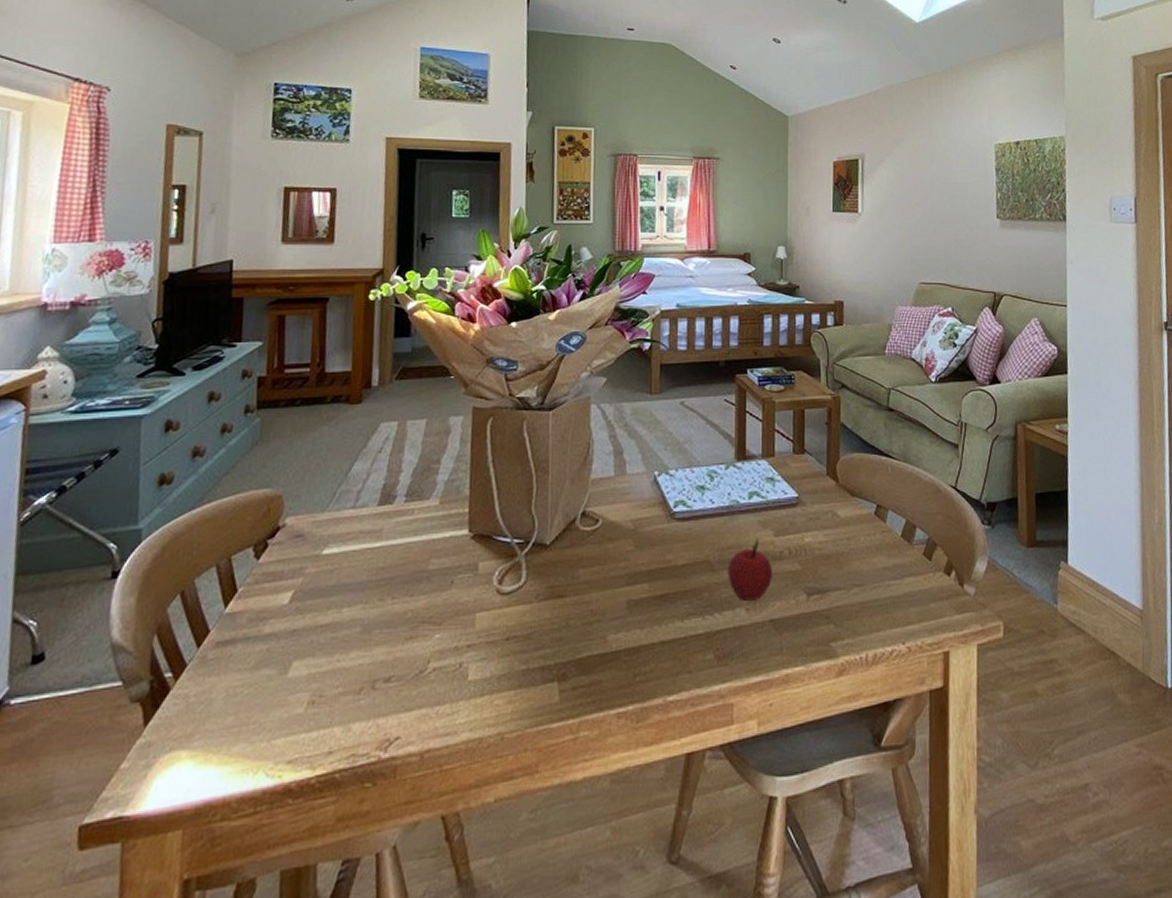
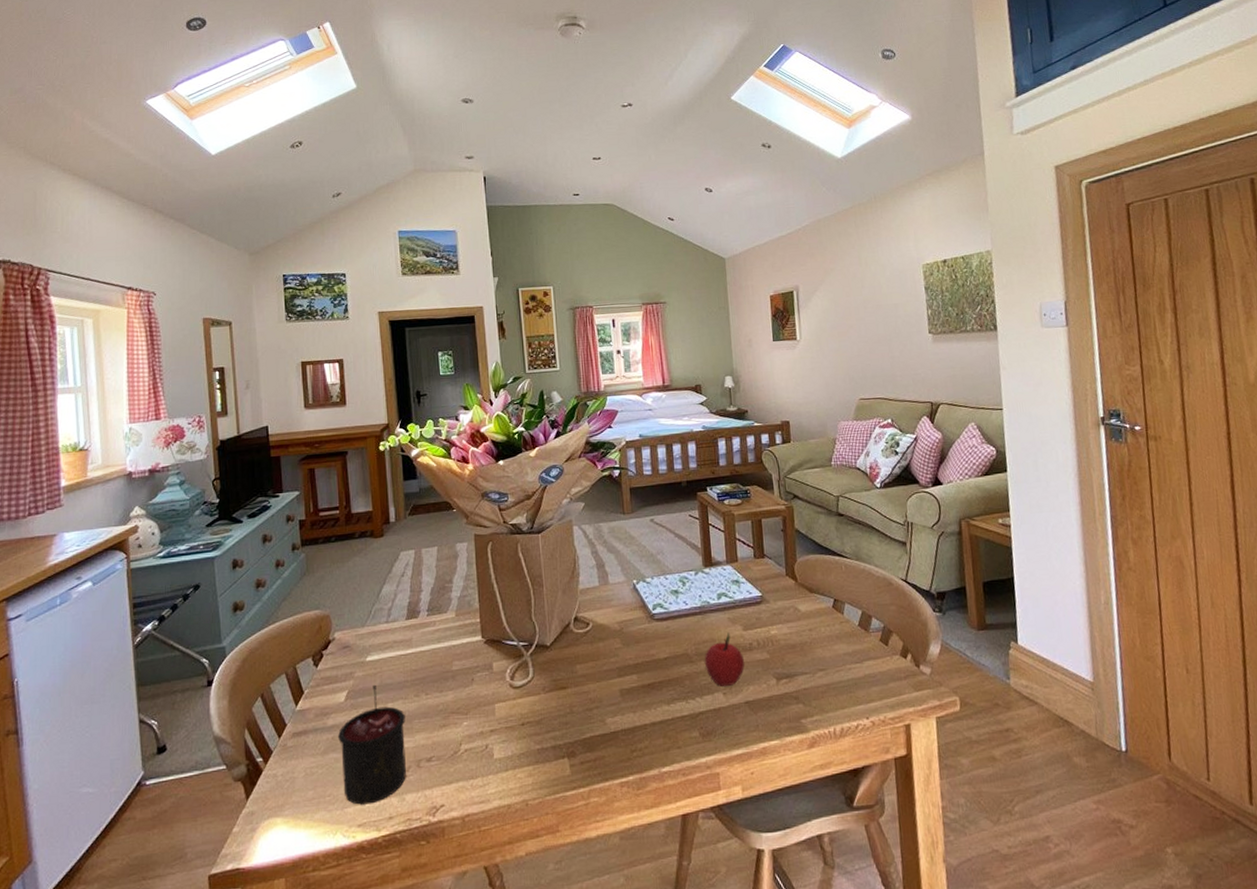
candle: none [273,584,363,736] -> present [337,684,406,805]

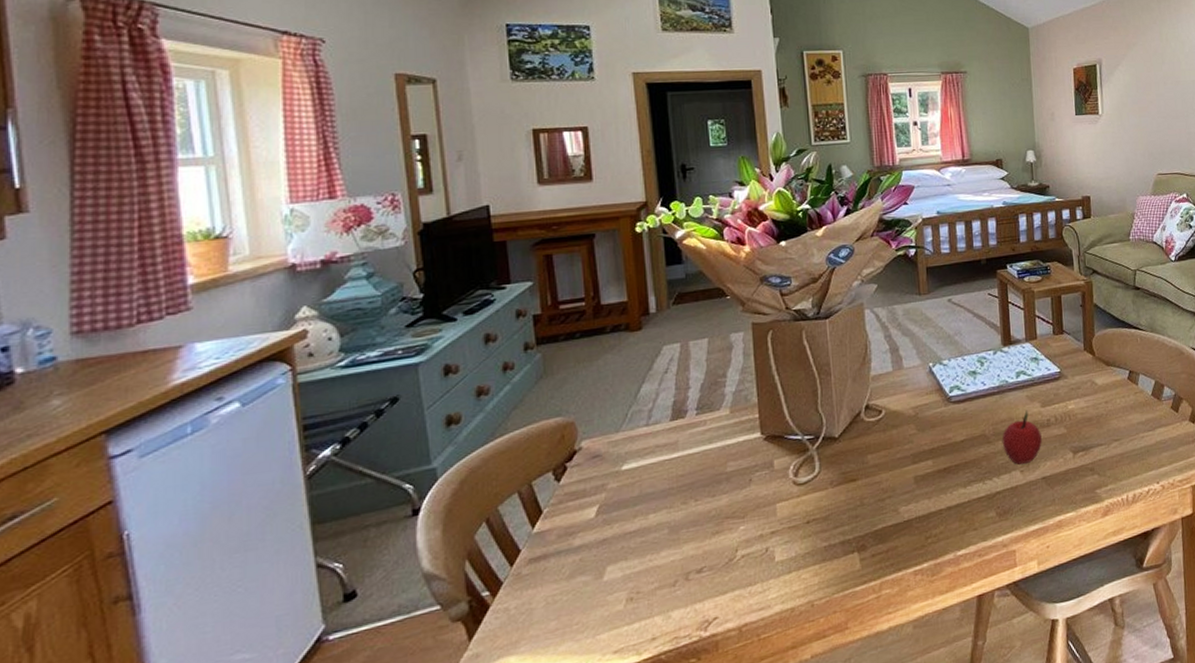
candle: present [337,684,406,805] -> none [586,495,672,630]

